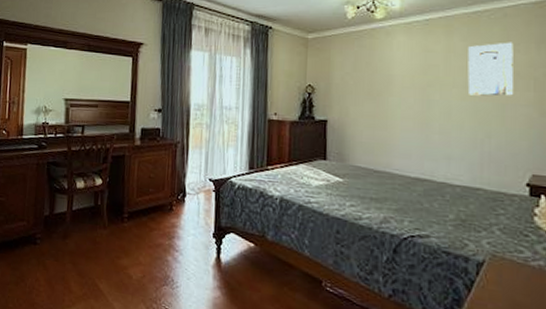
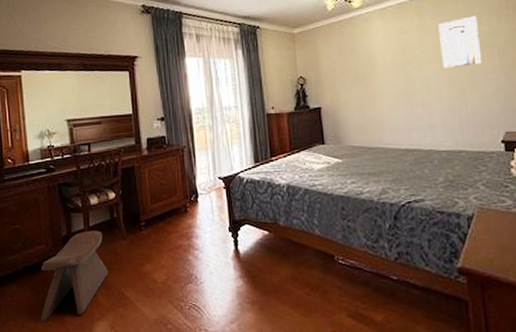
stool: none [12,214,85,300] -> present [41,230,109,321]

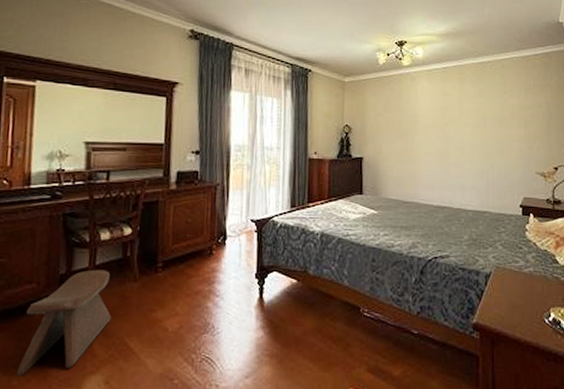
wall art: present [438,15,483,68] -> none [476,88,510,134]

